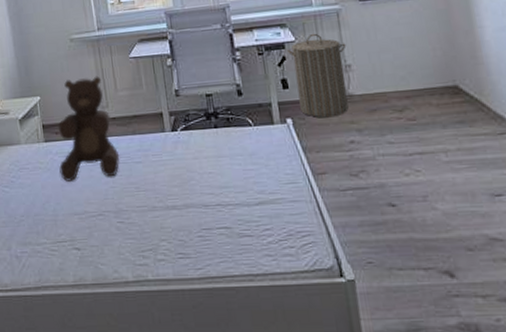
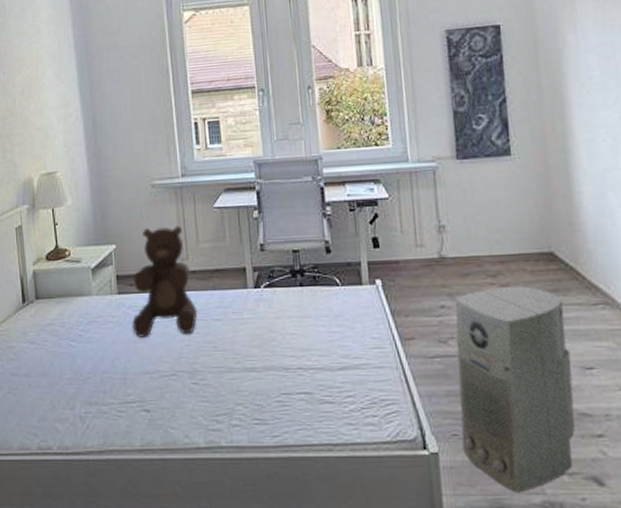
laundry hamper: present [286,33,349,118] -> none [379,190,441,280]
air purifier: none [363,118,487,316] -> present [455,285,575,493]

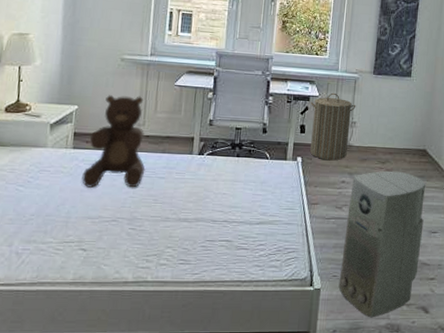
laundry hamper: none [379,190,441,280] -> present [310,92,356,161]

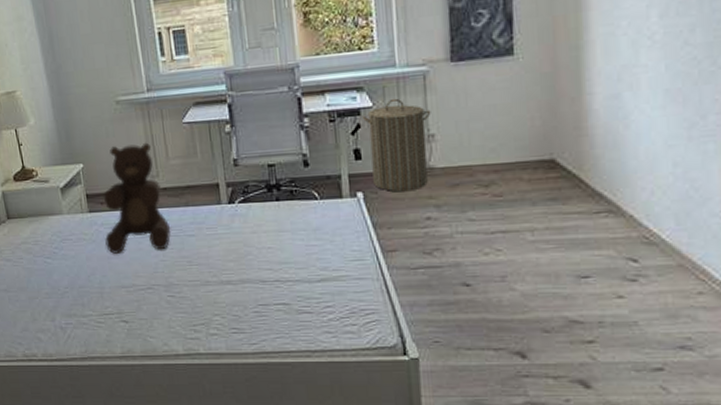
air purifier: present [338,170,425,318] -> none [442,195,566,394]

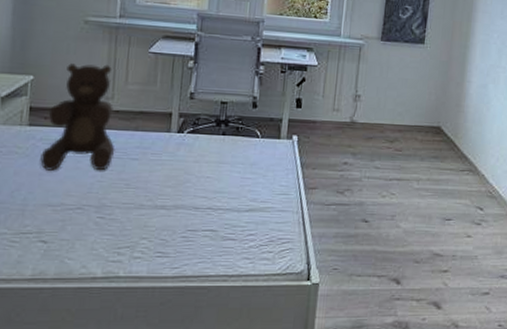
laundry hamper: present [361,98,431,192] -> none [307,61,361,139]

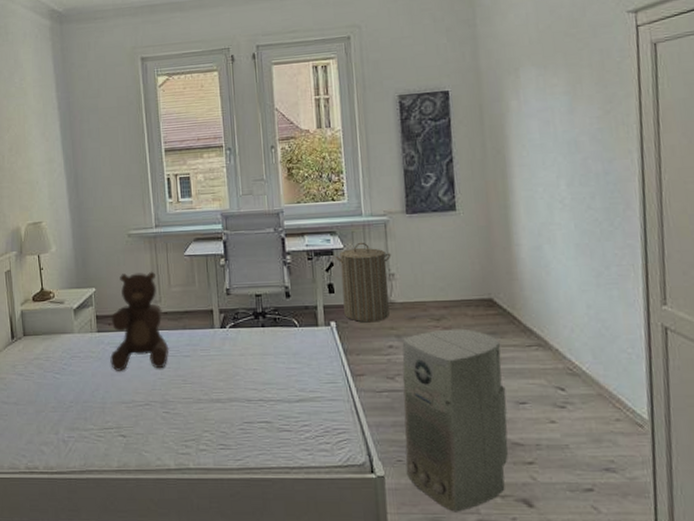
laundry hamper: none [307,61,361,139] -> present [334,242,392,323]
air purifier: none [339,150,439,315] -> present [402,328,508,512]

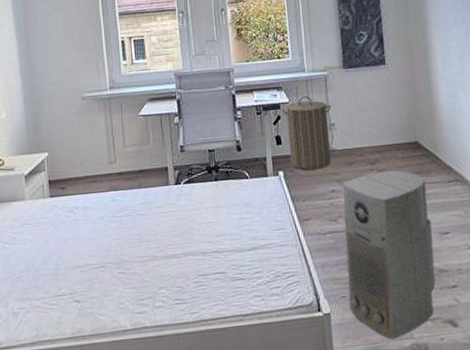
teddy bear: present [110,271,169,371] -> none [63,132,125,236]

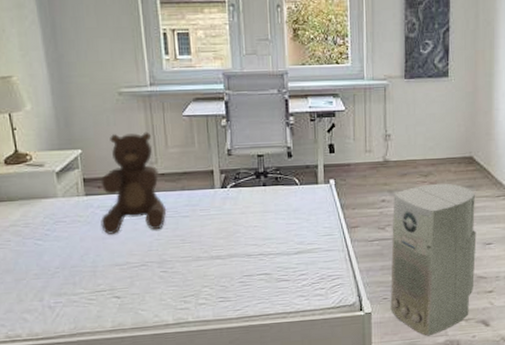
teddy bear: none [63,132,125,236] -> present [100,131,167,234]
laundry hamper: present [281,95,332,170] -> none [336,104,389,180]

